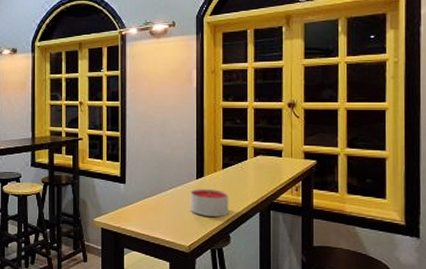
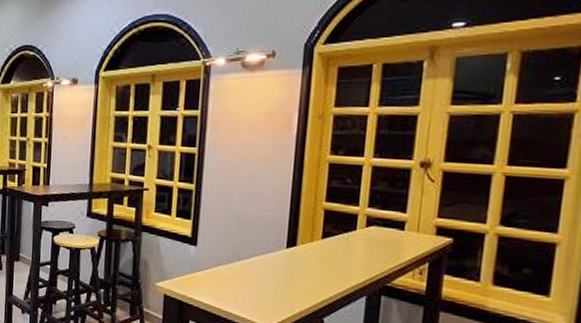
candle: present [190,189,229,217] -> none [275,260,327,297]

